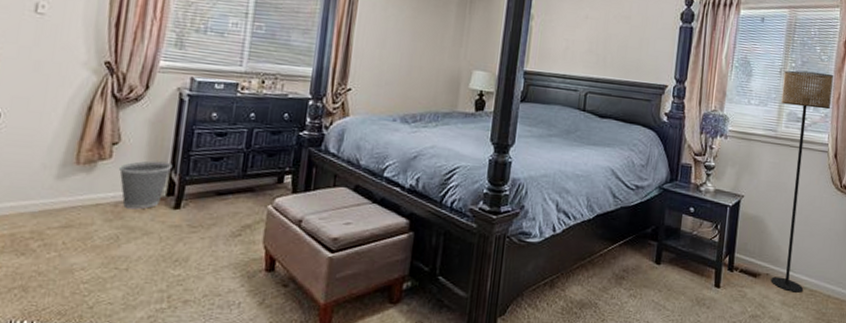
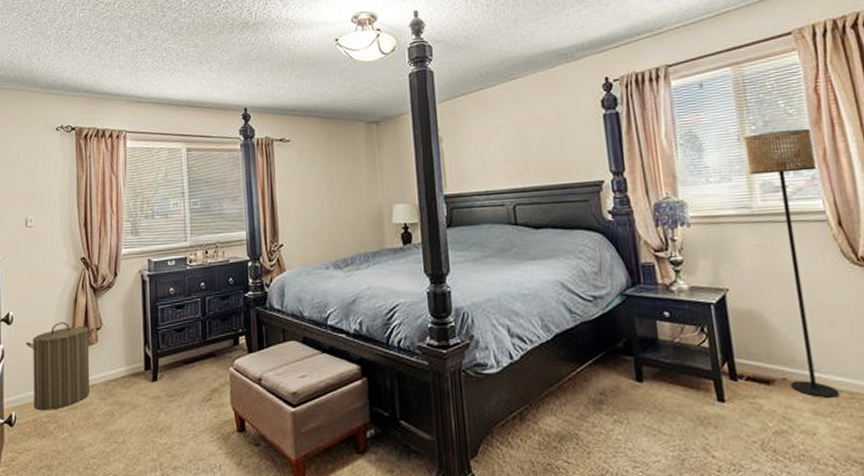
laundry hamper: none [13,129,109,226] -> present [25,322,94,411]
wastebasket: present [118,160,173,210] -> none [104,339,146,386]

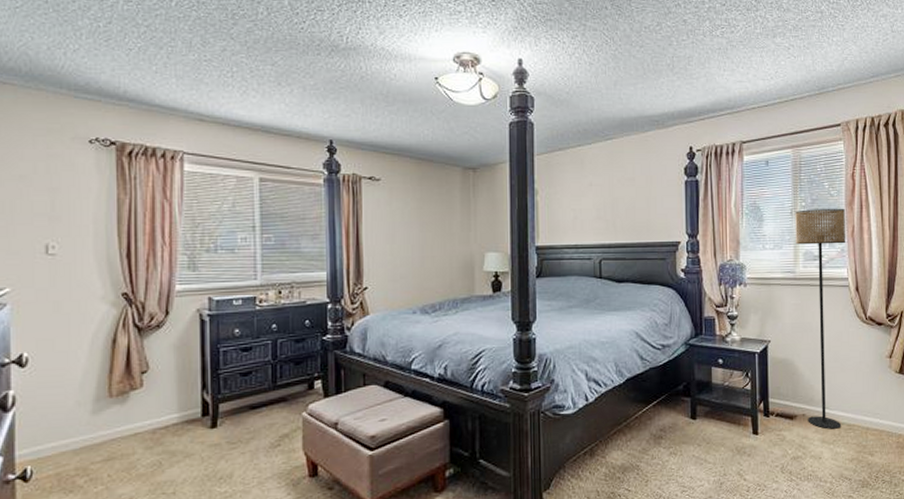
laundry hamper: present [25,322,94,411] -> none [45,365,138,464]

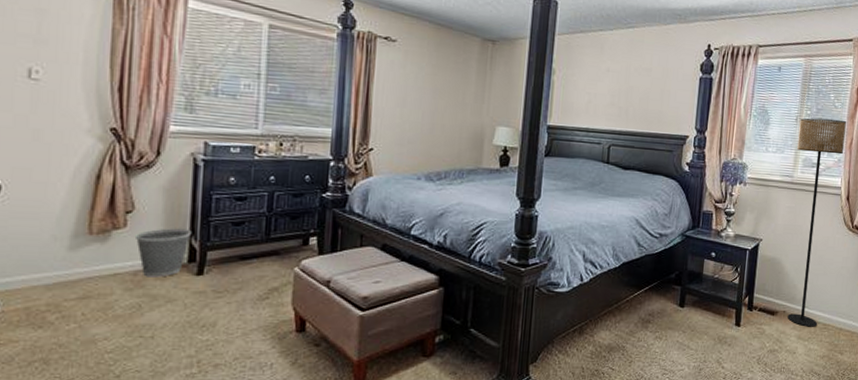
wastebasket: none [151,383,204,434] -> present [134,228,192,278]

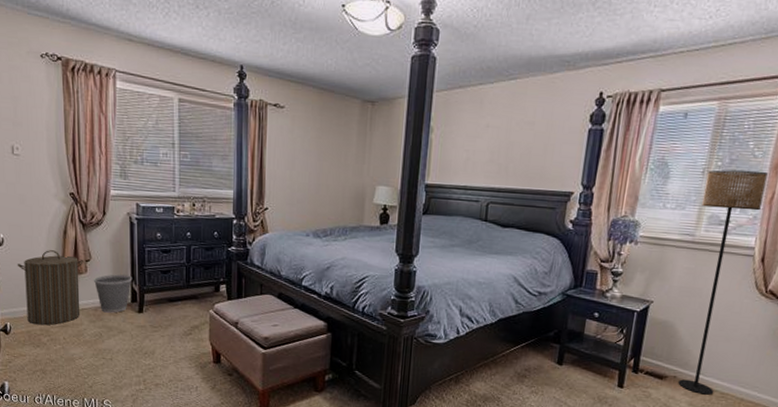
laundry hamper: none [18,199,123,299] -> present [17,250,84,326]

